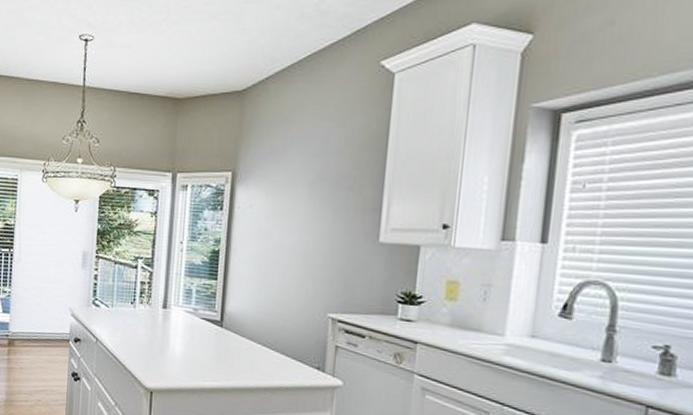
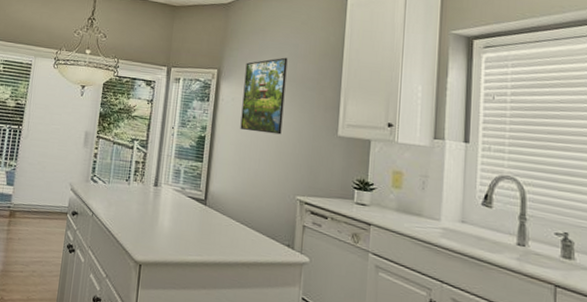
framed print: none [260,152,318,245] -> present [240,57,288,135]

